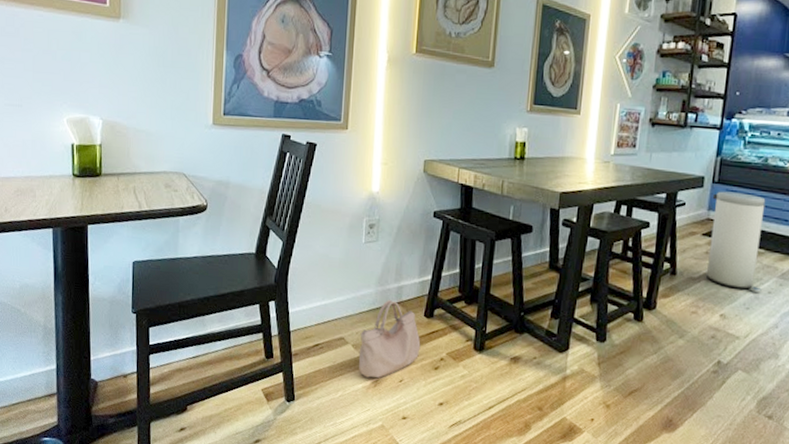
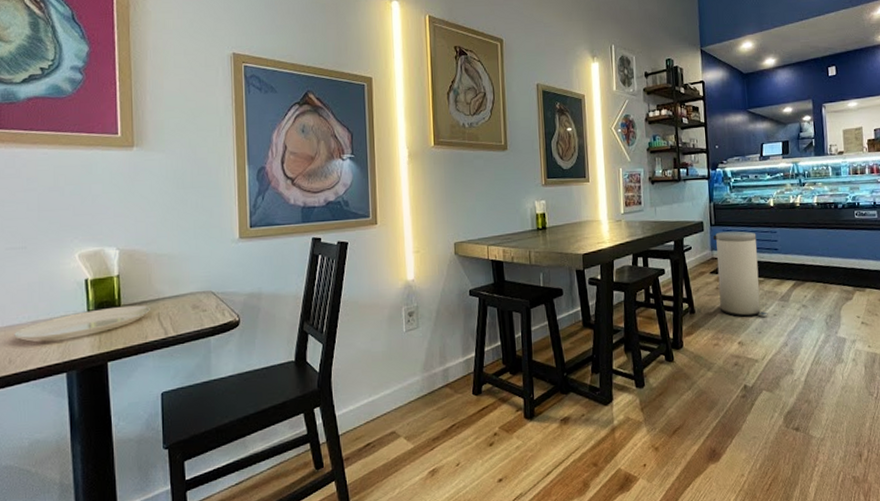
plate: none [10,174,127,198] -> present [14,305,150,342]
handbag: present [358,300,421,378] -> none [412,384,473,468]

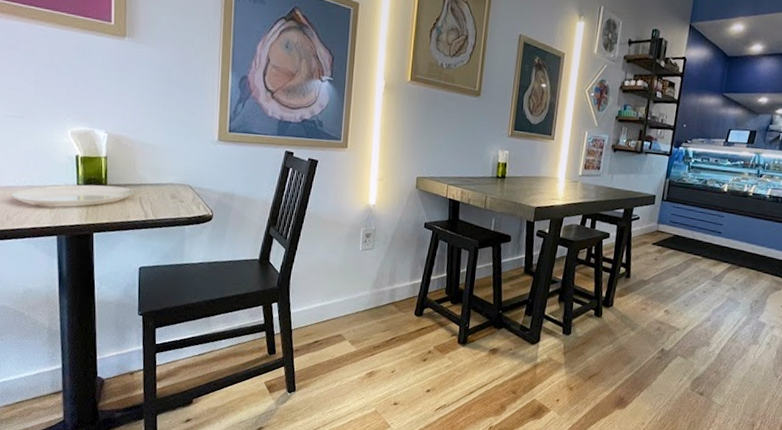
pedal bin: present [712,231,768,318] -> none [654,207,704,292]

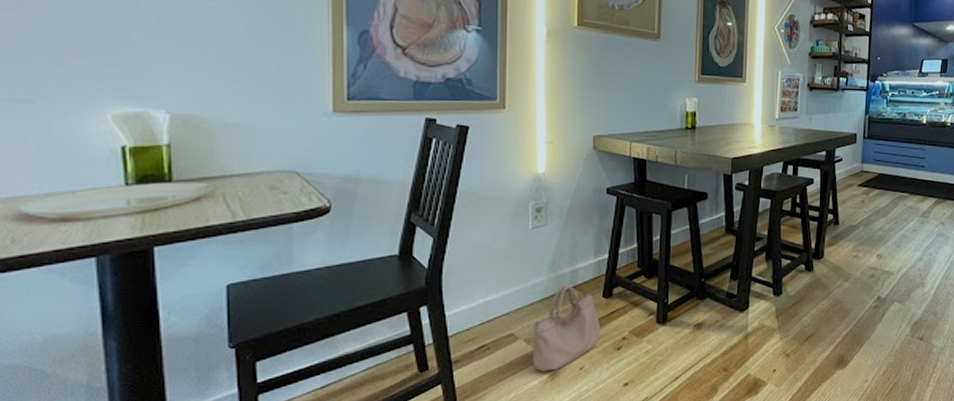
handbag: none [354,301,411,370] -> present [532,285,601,372]

